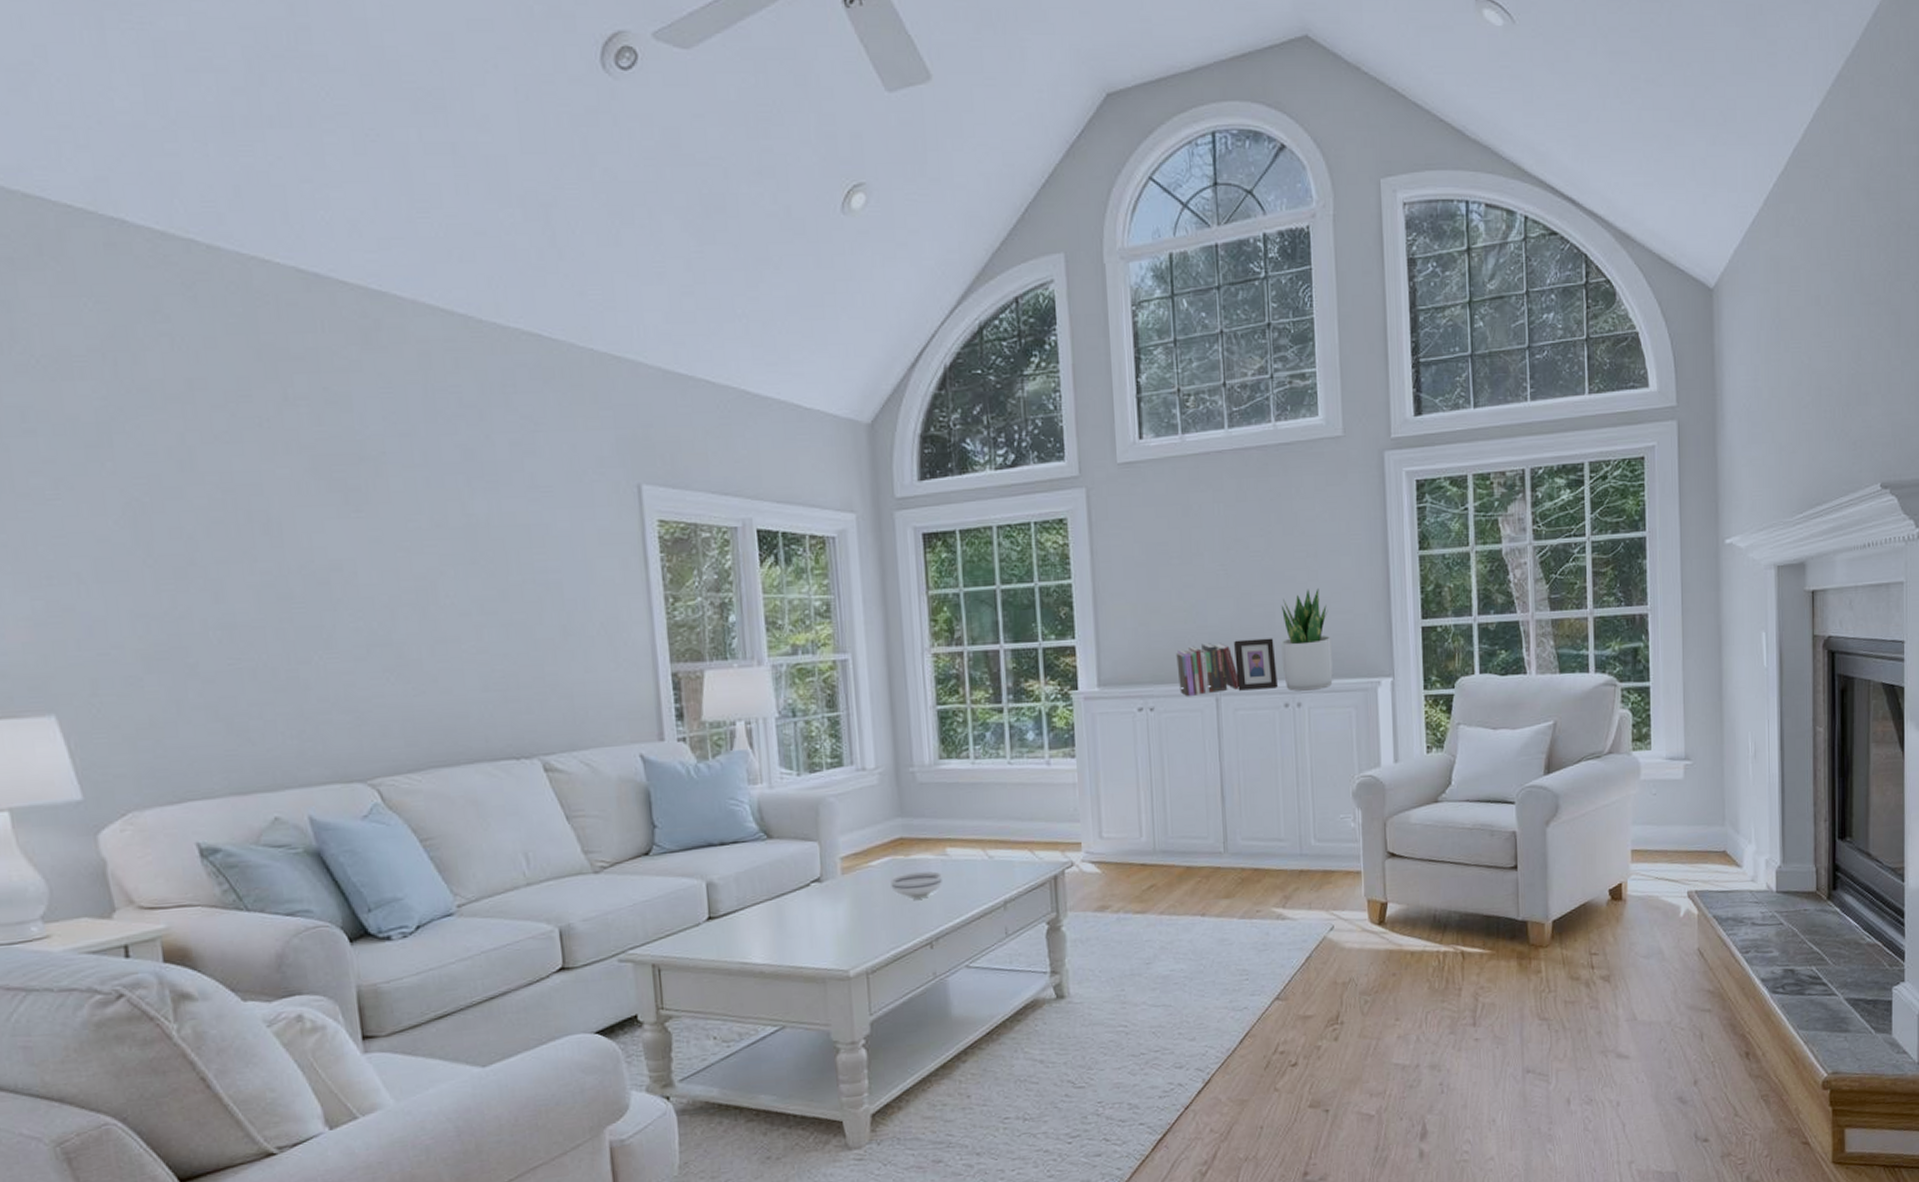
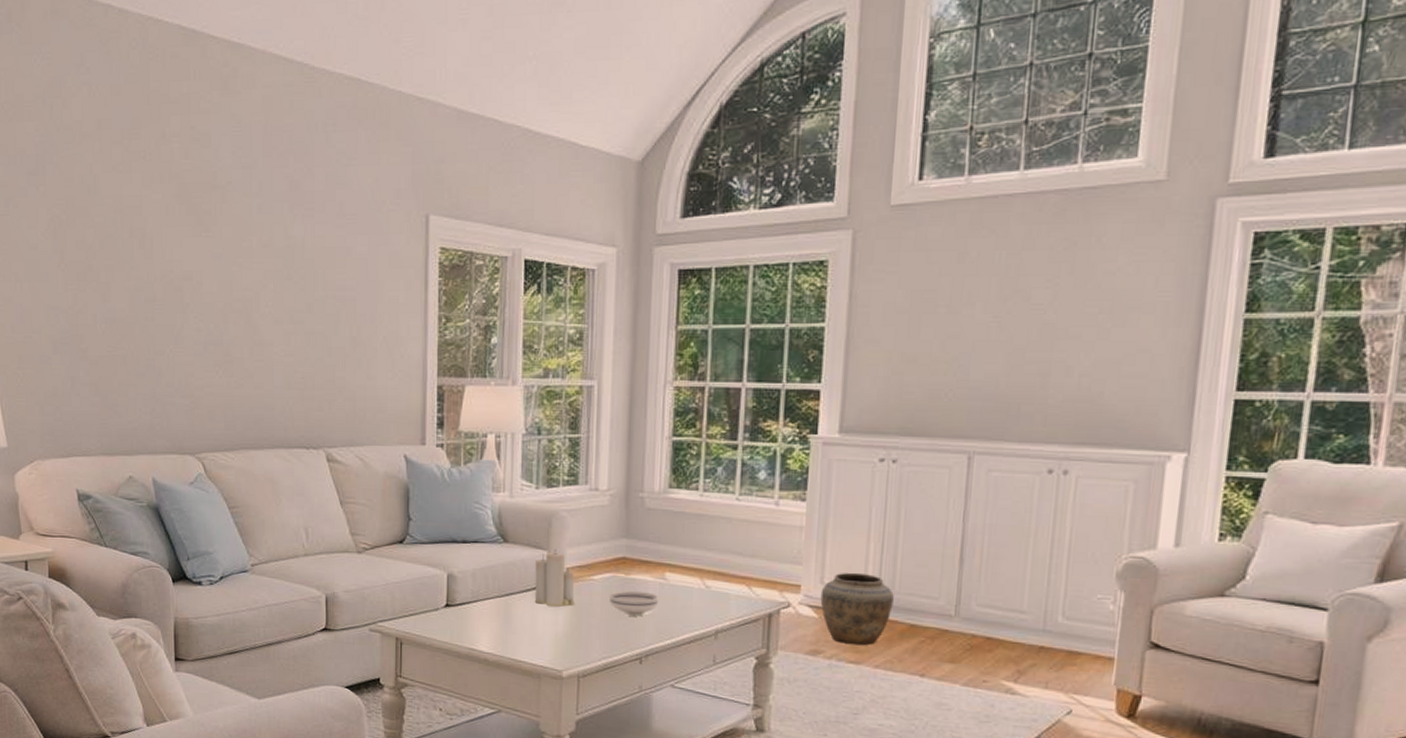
candle: none [806,839,855,902] -> present [534,549,576,607]
vase: none [1100,822,1169,895] -> present [820,572,894,645]
books: present [1176,642,1239,697] -> none [928,398,998,453]
picture frame: present [1234,638,1279,691] -> none [995,397,1045,452]
planter: present [1280,588,1333,692] -> none [1051,348,1117,458]

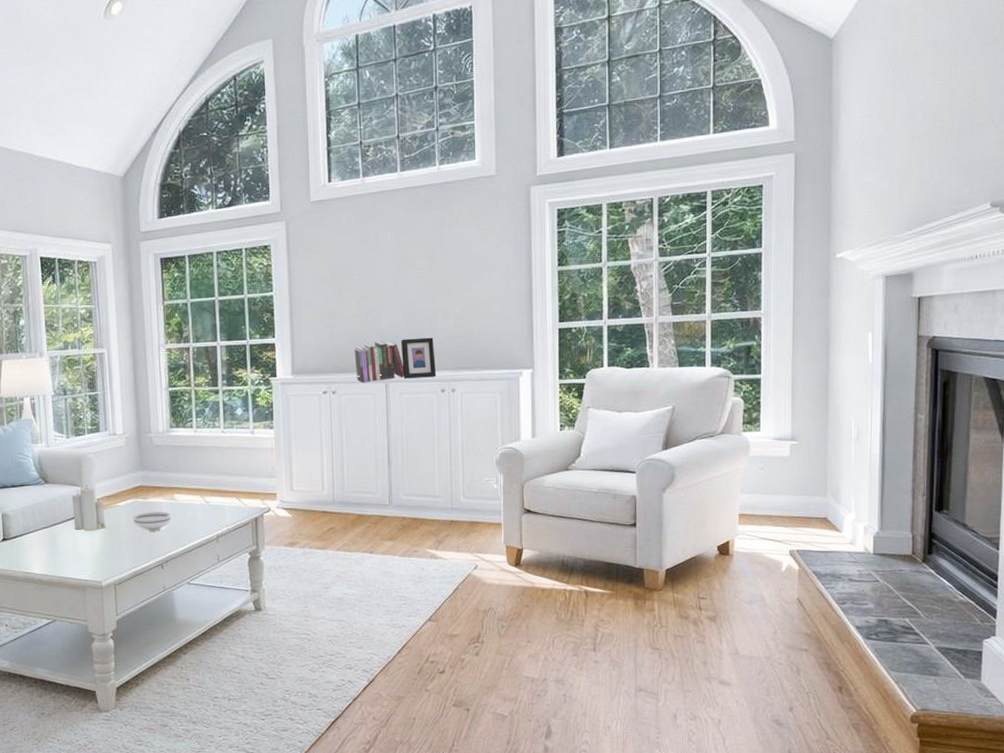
vase: present [820,572,894,645] -> none [291,479,345,535]
books: none [928,398,998,453] -> present [354,341,405,384]
picture frame: none [995,397,1045,452] -> present [401,337,437,379]

